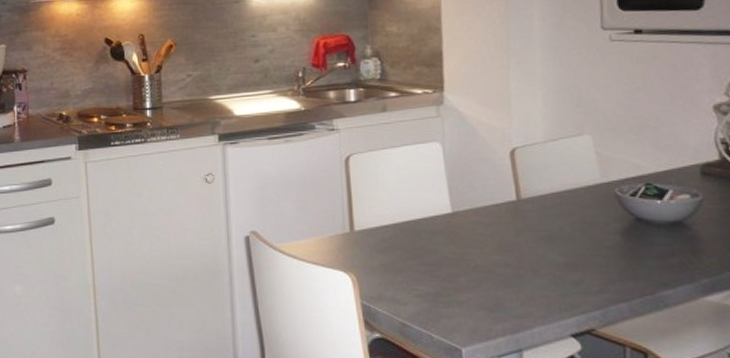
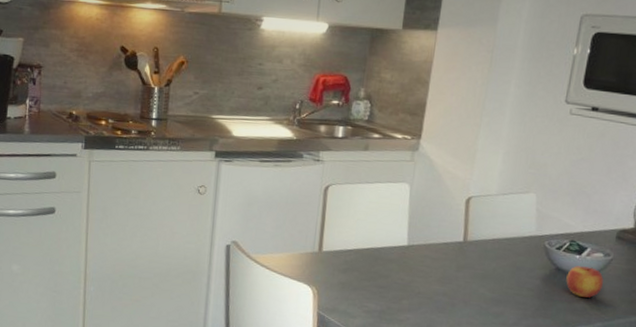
apple: none [651,212,699,249] -> present [566,266,604,298]

